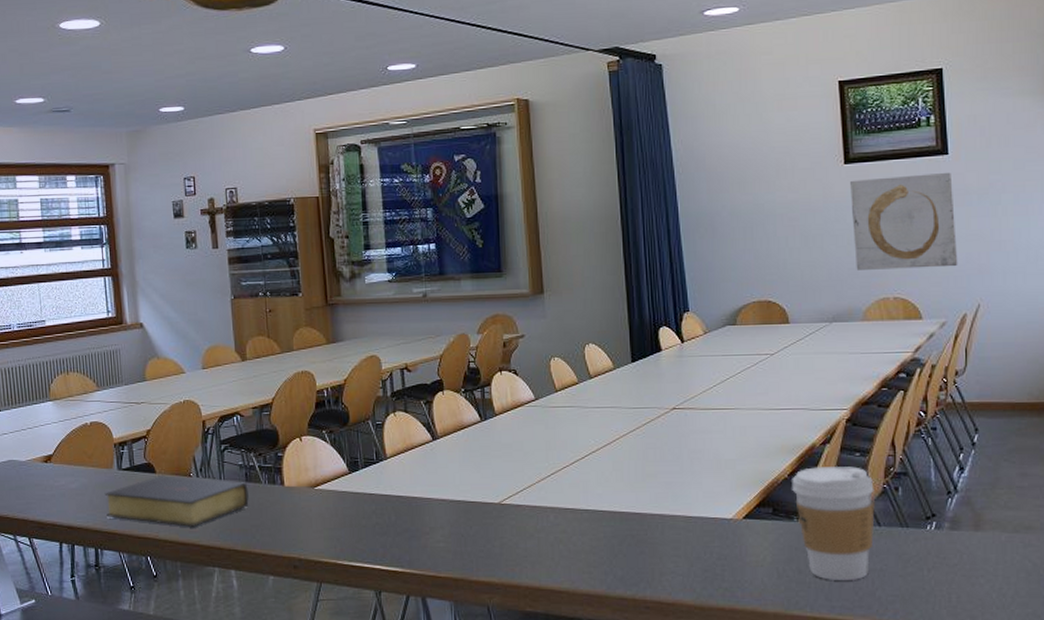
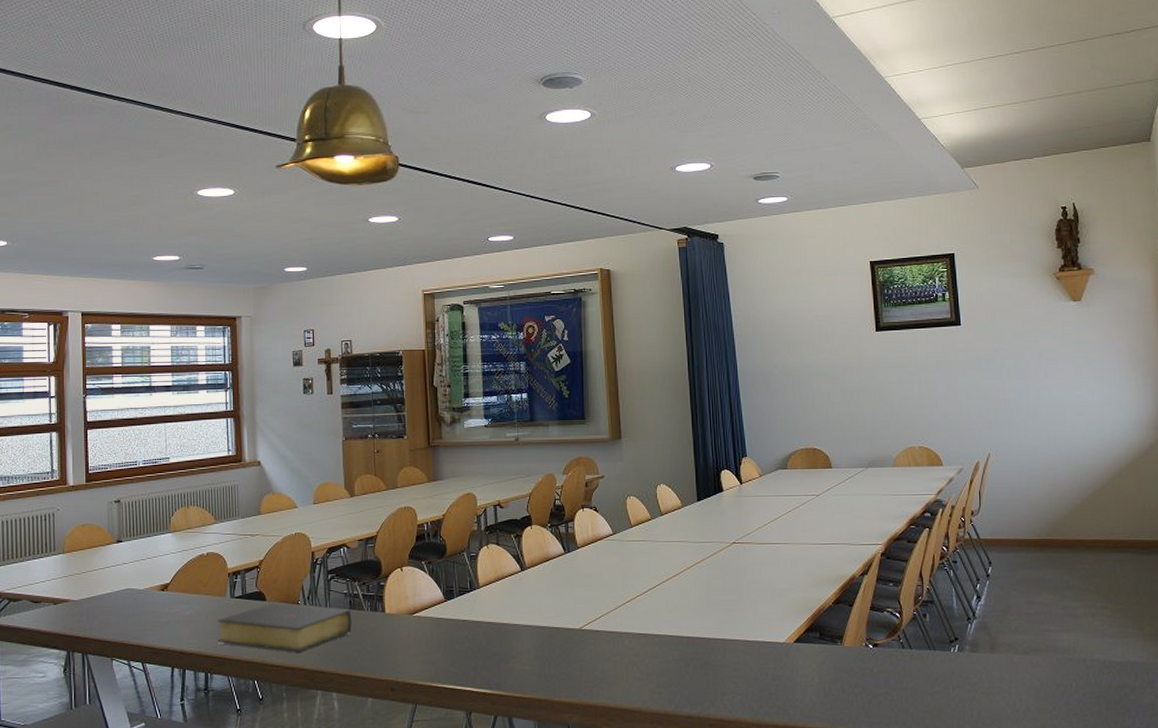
coffee cup: present [792,466,875,580] -> none [836,595,907,698]
wall art: present [850,172,958,270] -> none [881,340,971,423]

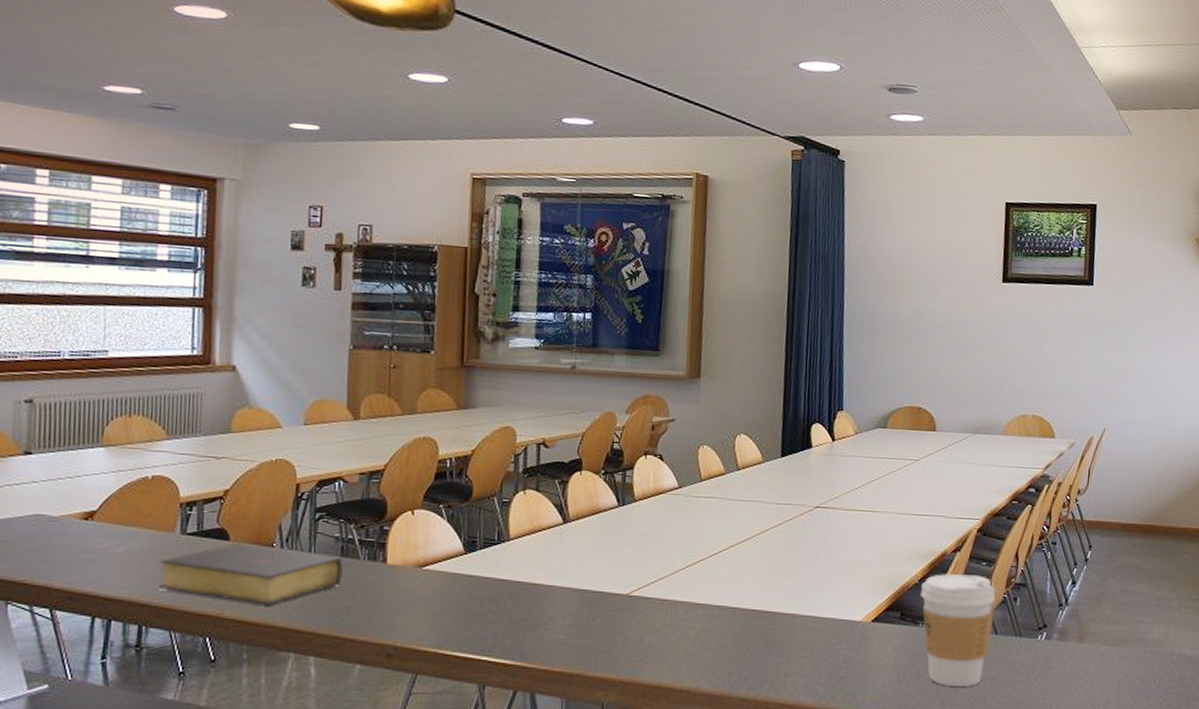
coffee cup: none [836,595,907,698] -> present [921,574,996,686]

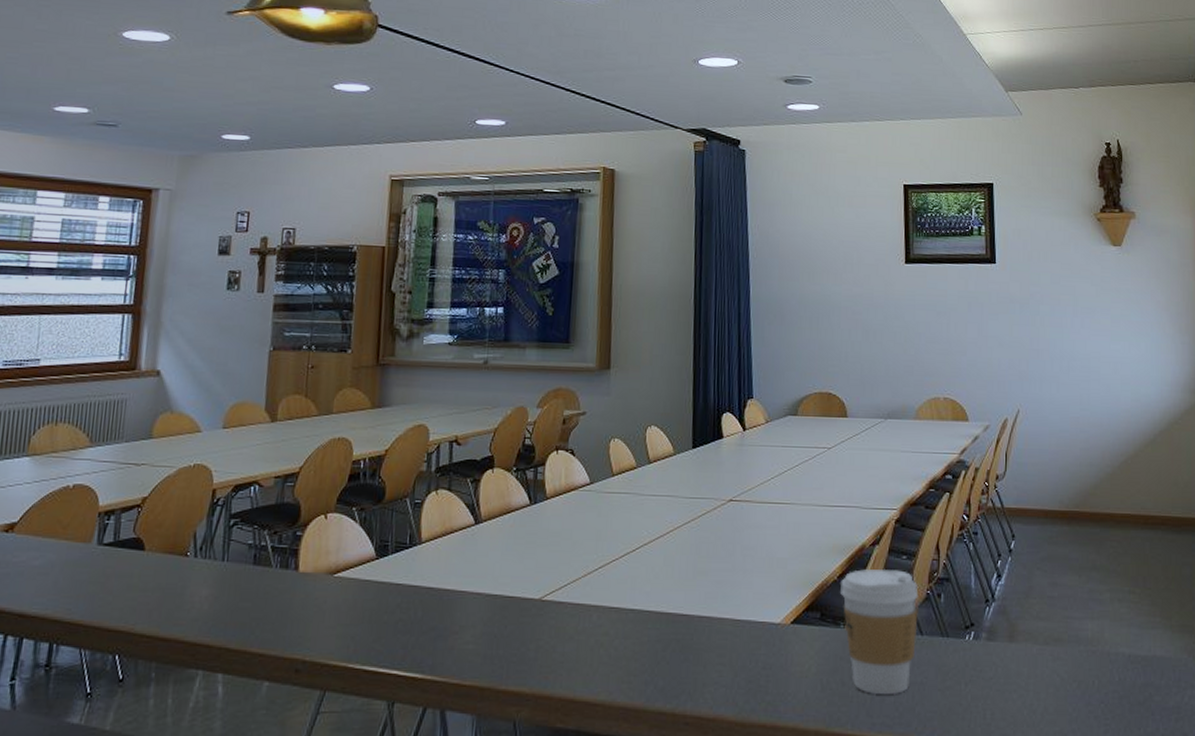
bible: present [159,542,343,605] -> none [72,552,255,618]

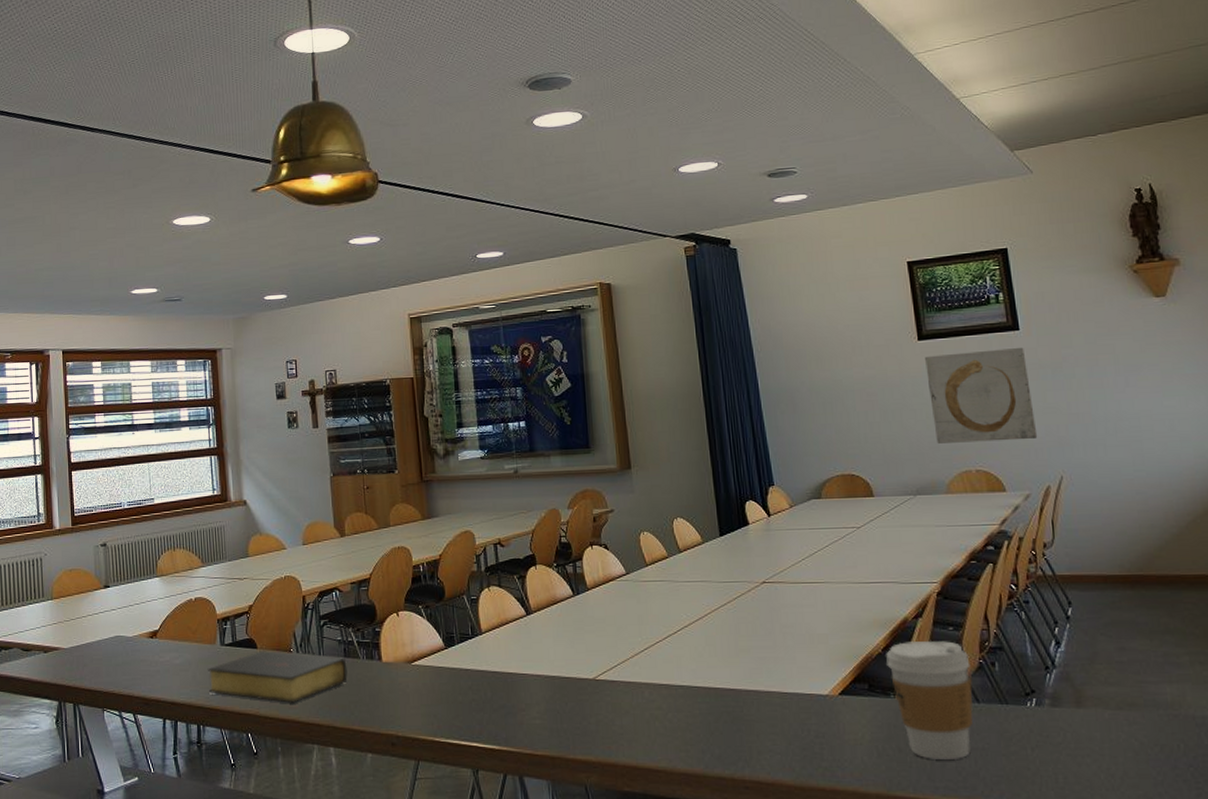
bible: none [72,552,255,618] -> present [207,650,348,703]
wall art: none [909,280,1002,372] -> present [925,347,1038,444]

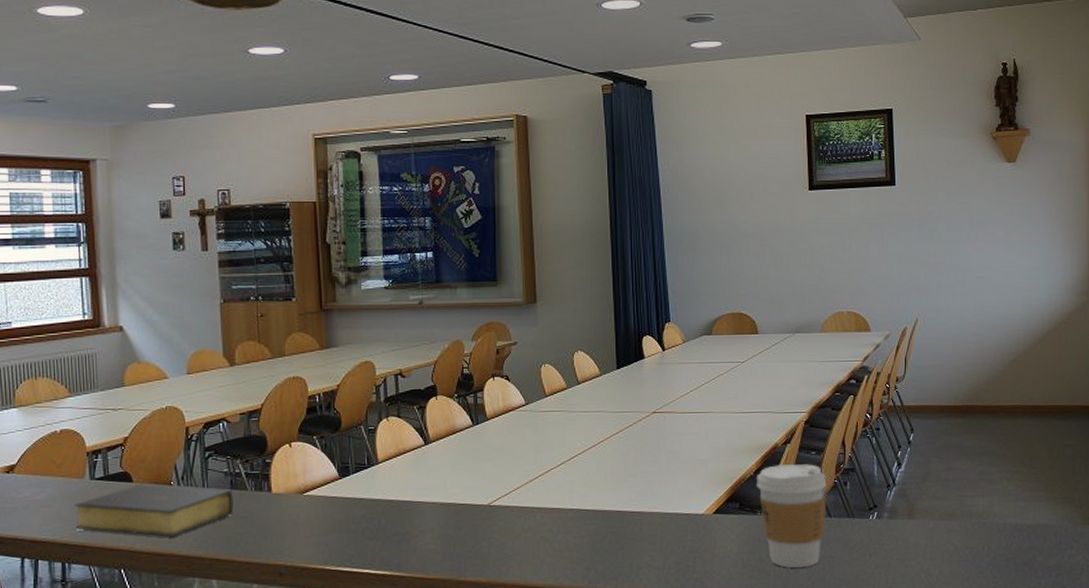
wall art: present [925,347,1038,444] -> none [813,201,901,287]

